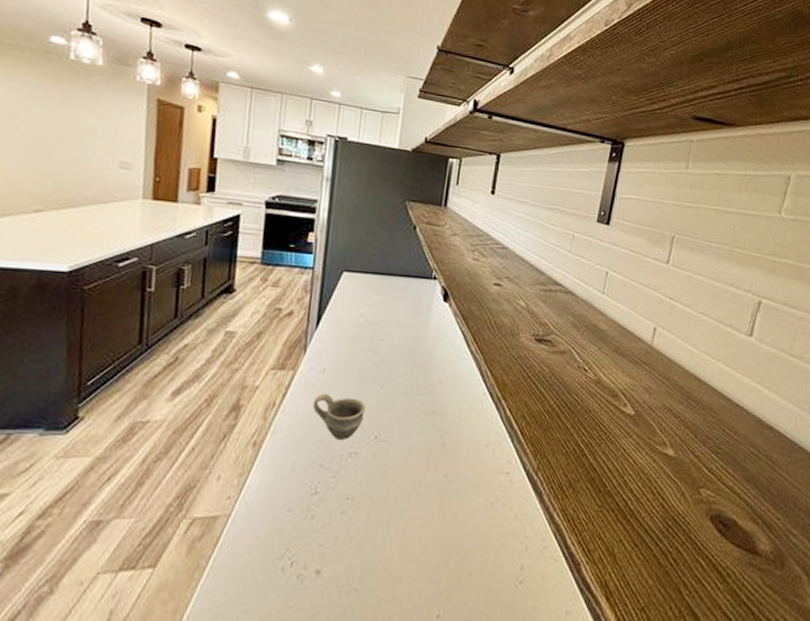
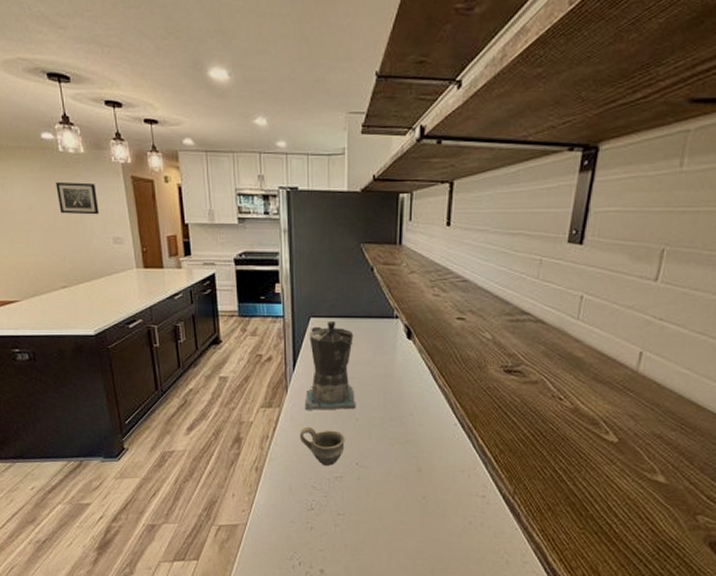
wall art: none [54,90,110,134] -> present [56,181,99,215]
coffee maker: none [323,276,388,375] -> present [304,320,356,410]

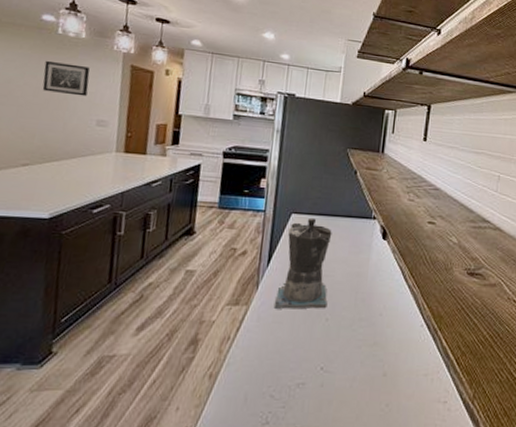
cup: present [299,426,346,466] -> none [263,327,313,371]

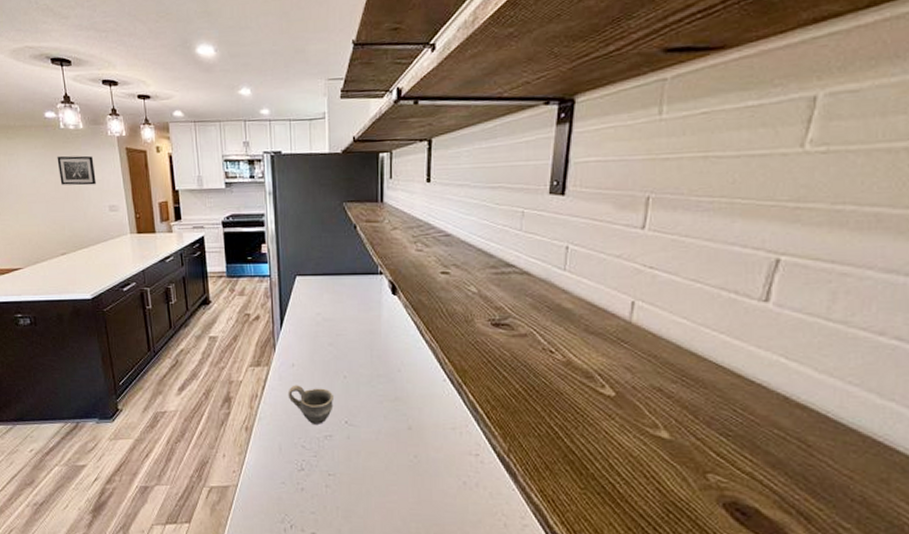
cup: none [263,327,313,371] -> present [288,385,335,424]
coffee maker: present [273,217,332,309] -> none [292,278,344,368]

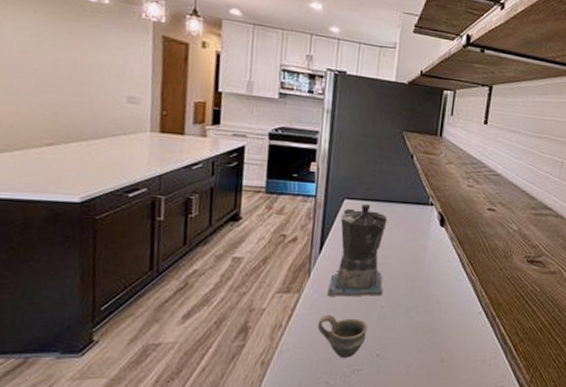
wall art: present [57,155,96,186] -> none [63,28,117,70]
coffee maker: none [292,278,344,368] -> present [326,203,387,297]

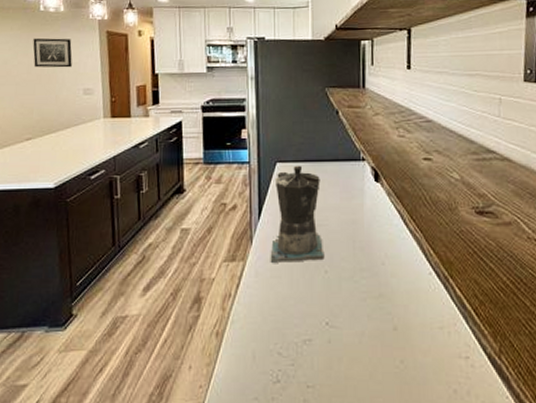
wall art: none [63,28,117,70] -> present [33,38,72,68]
cup: present [317,314,369,358] -> none [264,281,315,327]

